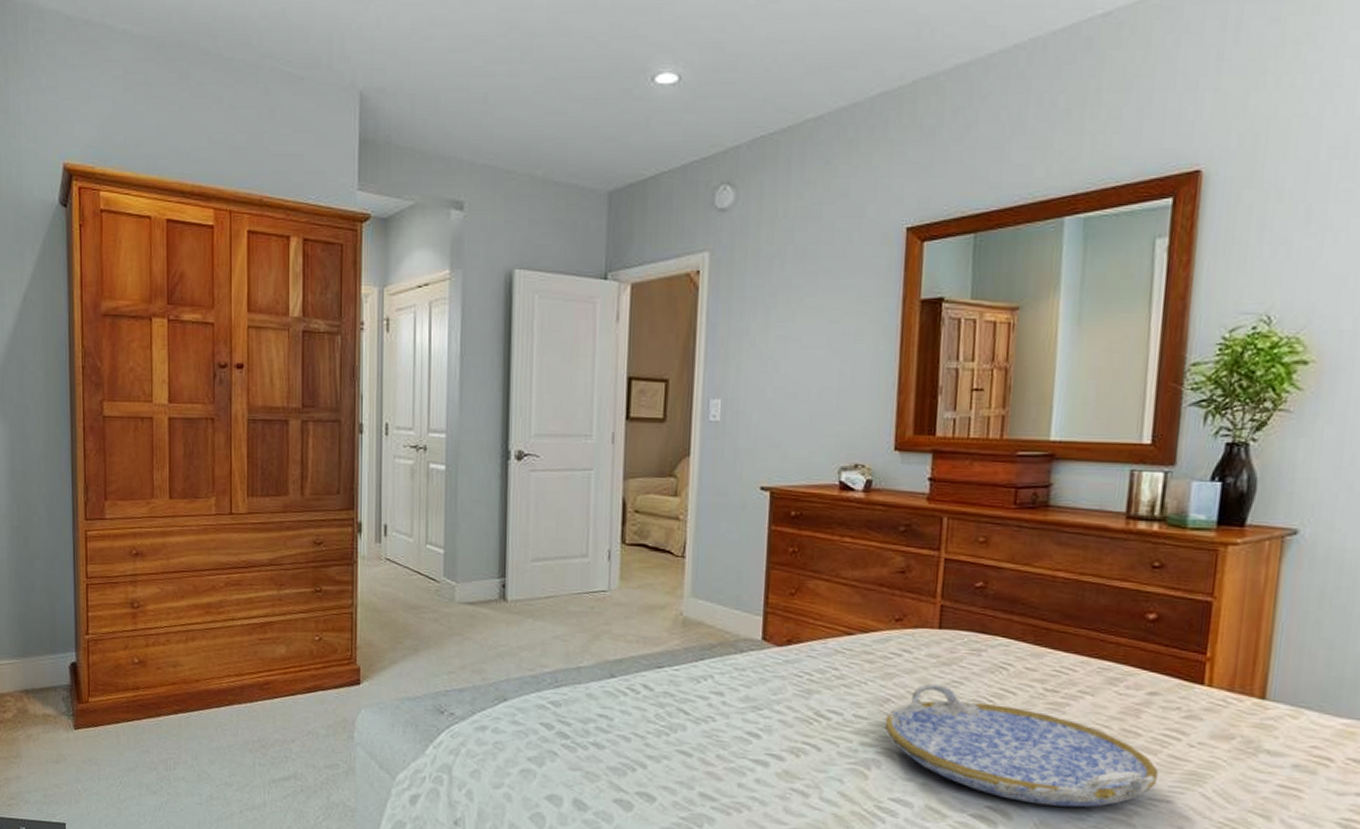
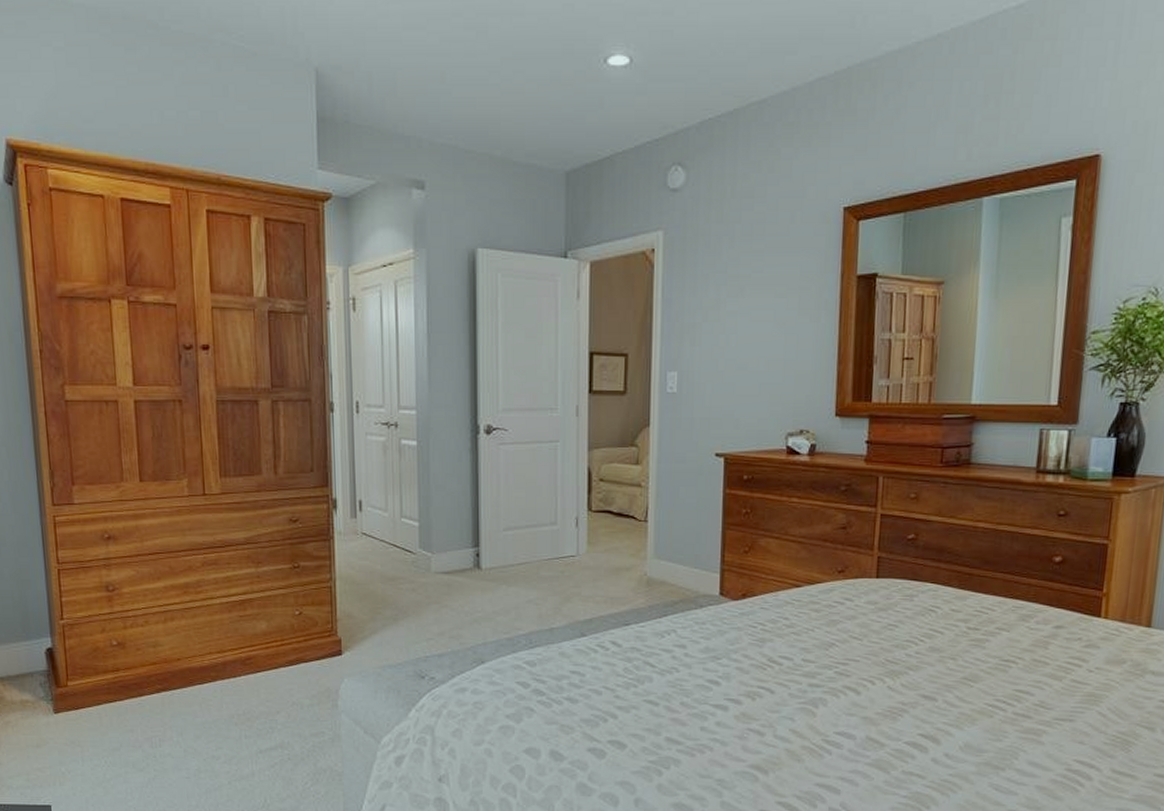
serving tray: present [884,684,1159,808] -> none [830,628,1063,730]

